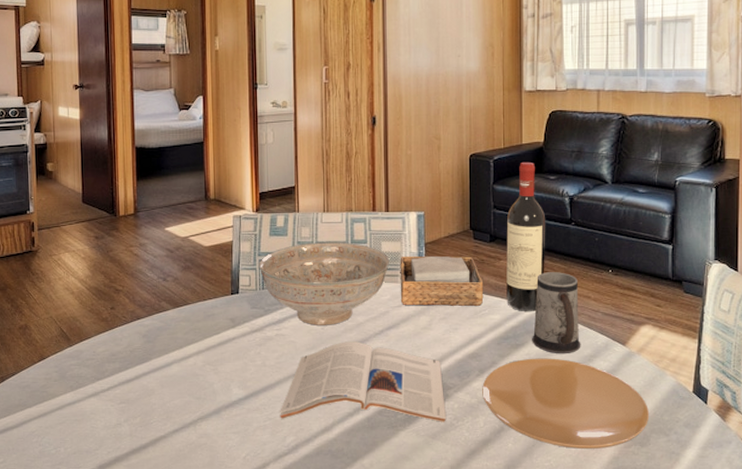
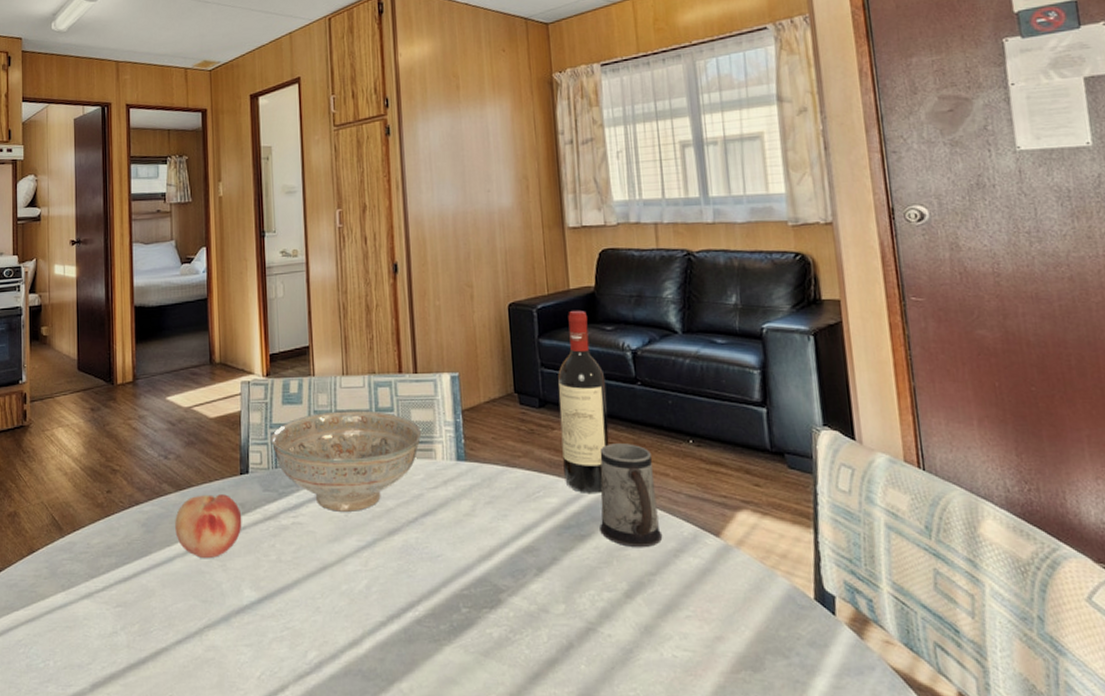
fruit: none [173,311,232,364] -> present [175,494,242,559]
magazine: present [280,341,447,422] -> none [299,531,501,635]
napkin holder: present [400,255,484,307] -> none [433,425,537,488]
plate: present [482,358,650,450] -> none [542,553,761,675]

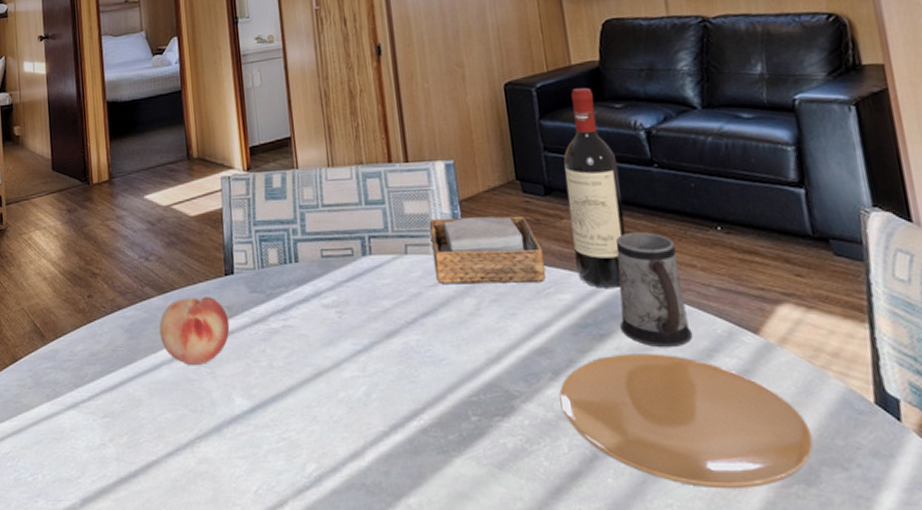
decorative bowl: present [270,410,422,512] -> none [255,204,417,313]
napkin holder: none [433,425,537,488] -> present [429,215,546,285]
plate: none [542,553,761,675] -> present [559,353,814,490]

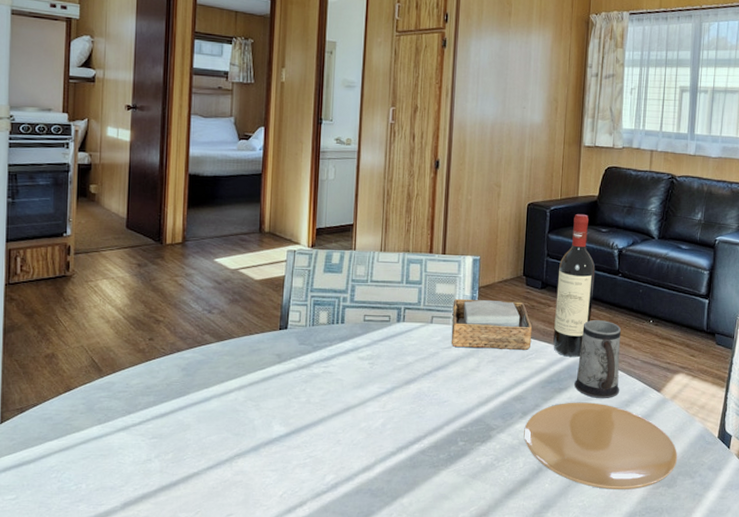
fruit: present [159,297,230,366] -> none [214,345,278,400]

